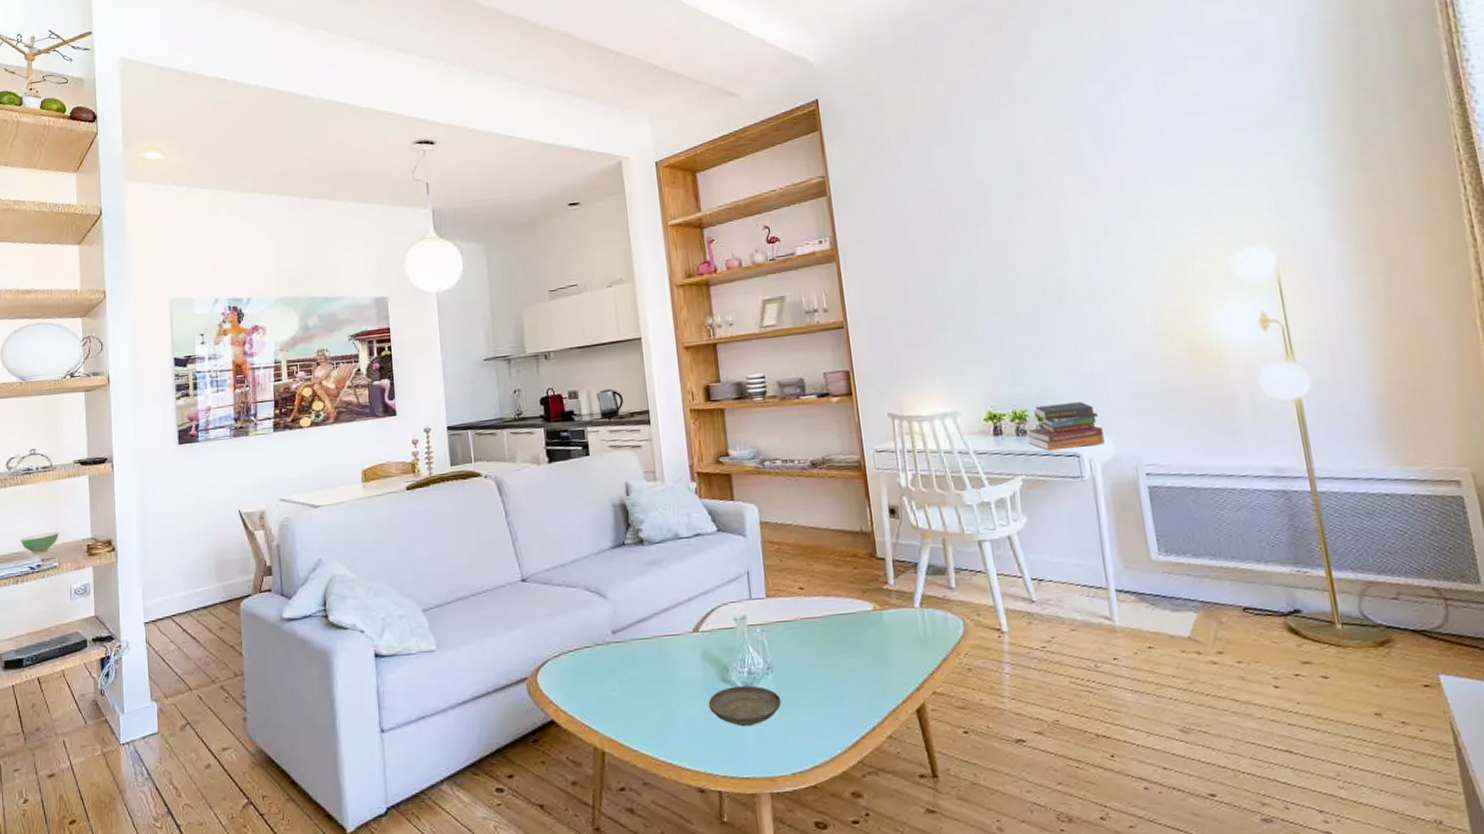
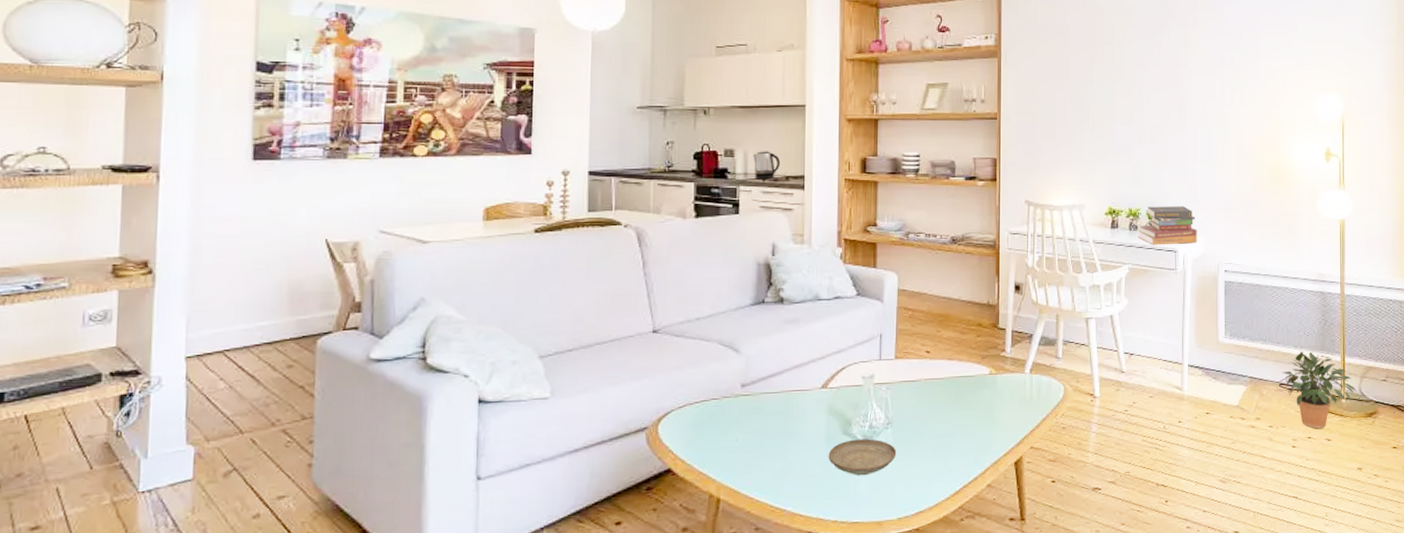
bowl: present [20,532,60,555] -> none [13,247,74,272]
potted plant: none [1240,564,1356,664] -> present [1278,349,1356,429]

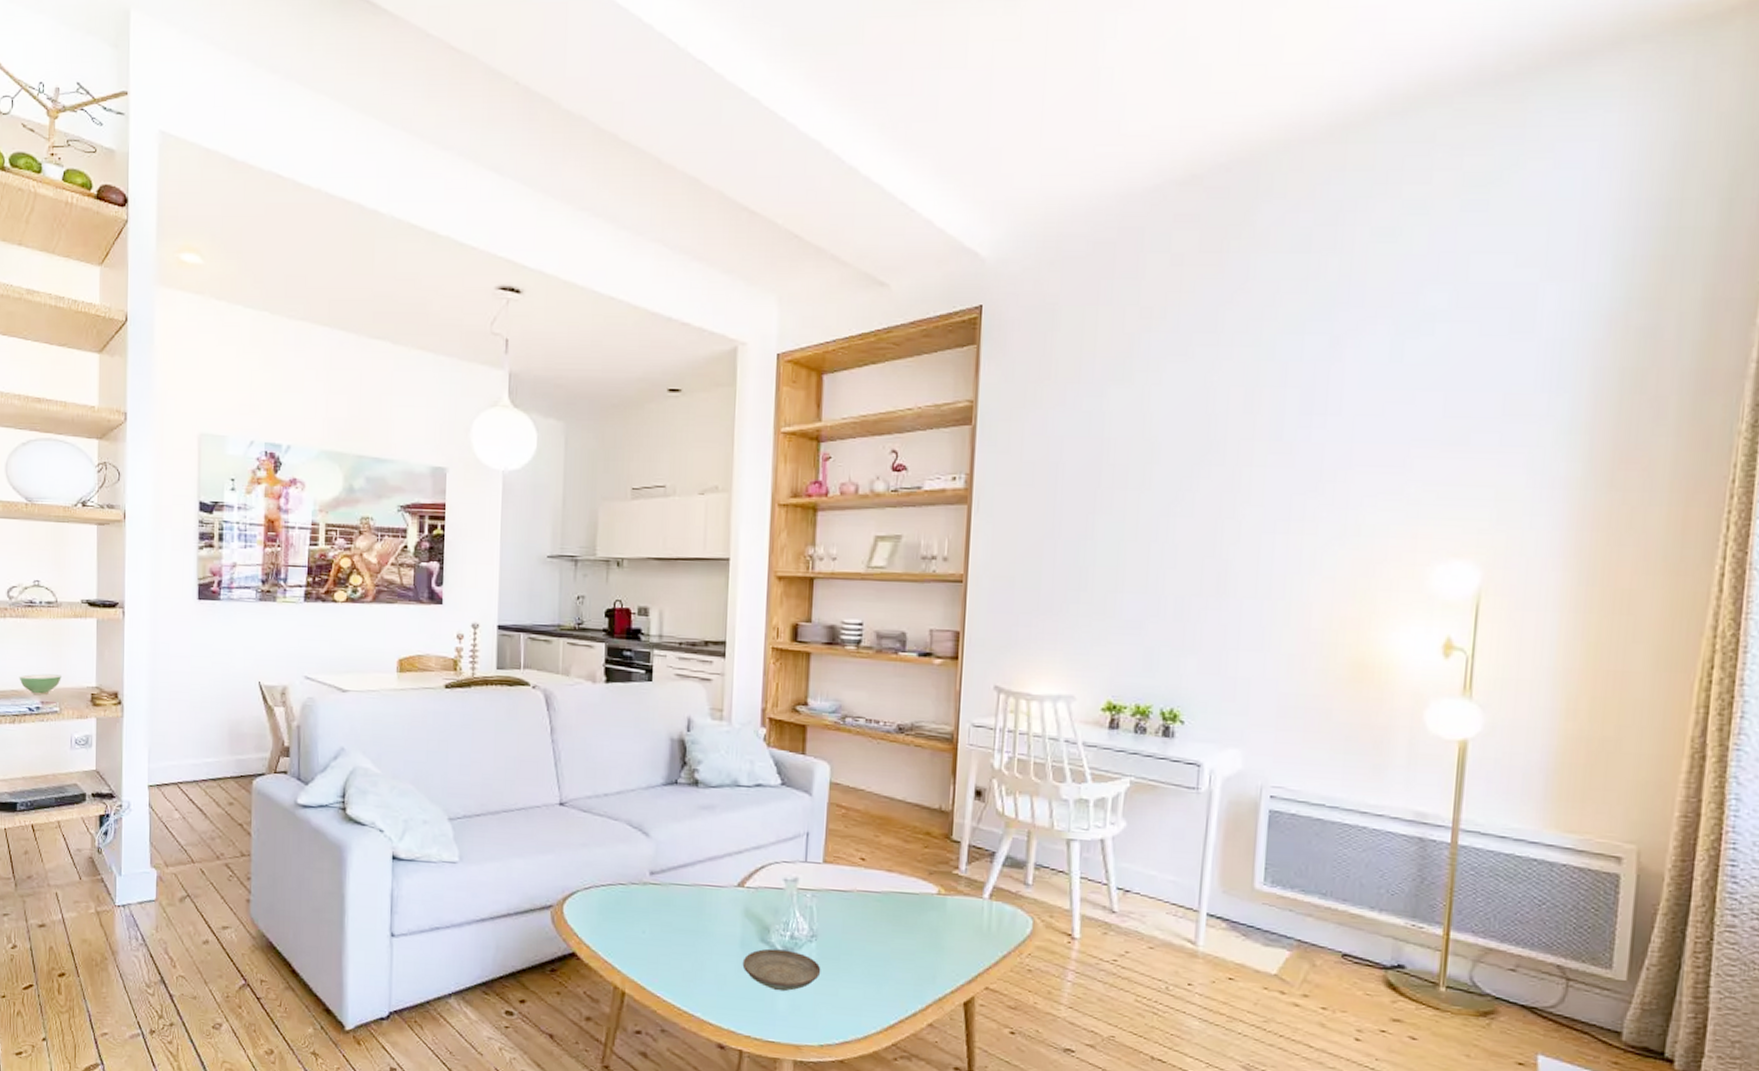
bowl: none [13,247,74,272] -> present [19,673,63,696]
kettle: present [752,151,781,180] -> none [668,610,700,644]
books: present [1138,206,1197,245] -> none [1146,703,1233,757]
potted plant: present [1278,349,1356,429] -> none [1340,912,1465,1023]

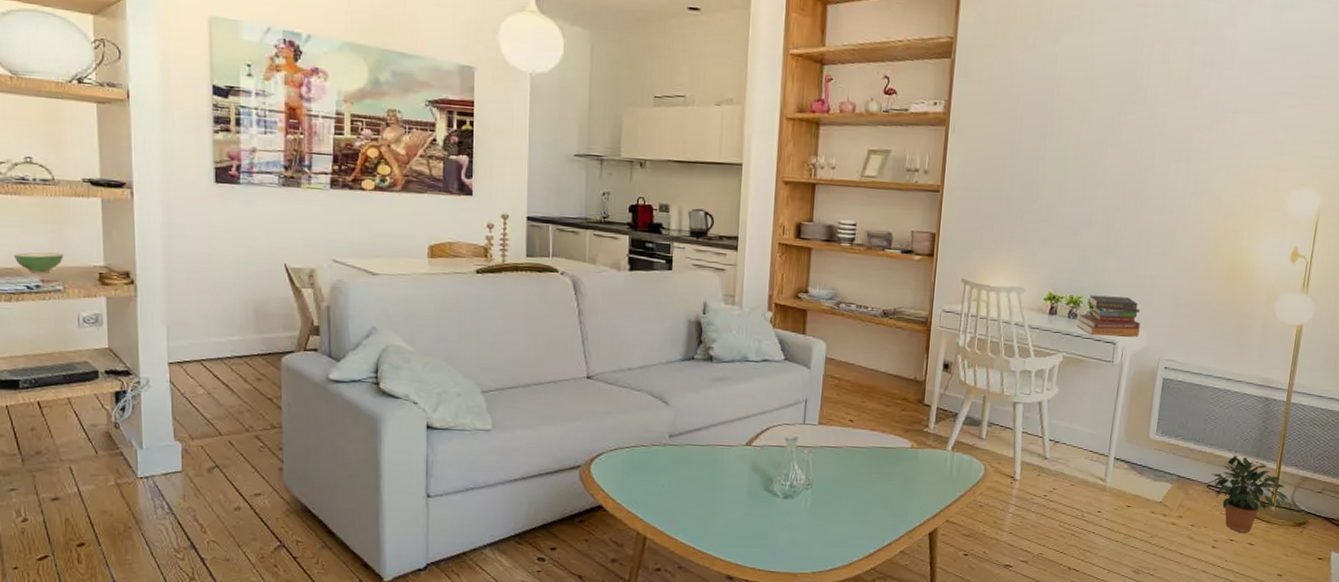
kettle: none [668,610,700,644] -> present [687,208,715,238]
decorative bowl: present [742,948,821,992] -> none [749,496,815,531]
books: none [1146,703,1233,757] -> present [1076,295,1140,337]
potted plant: none [1340,912,1465,1023] -> present [1206,453,1288,533]

